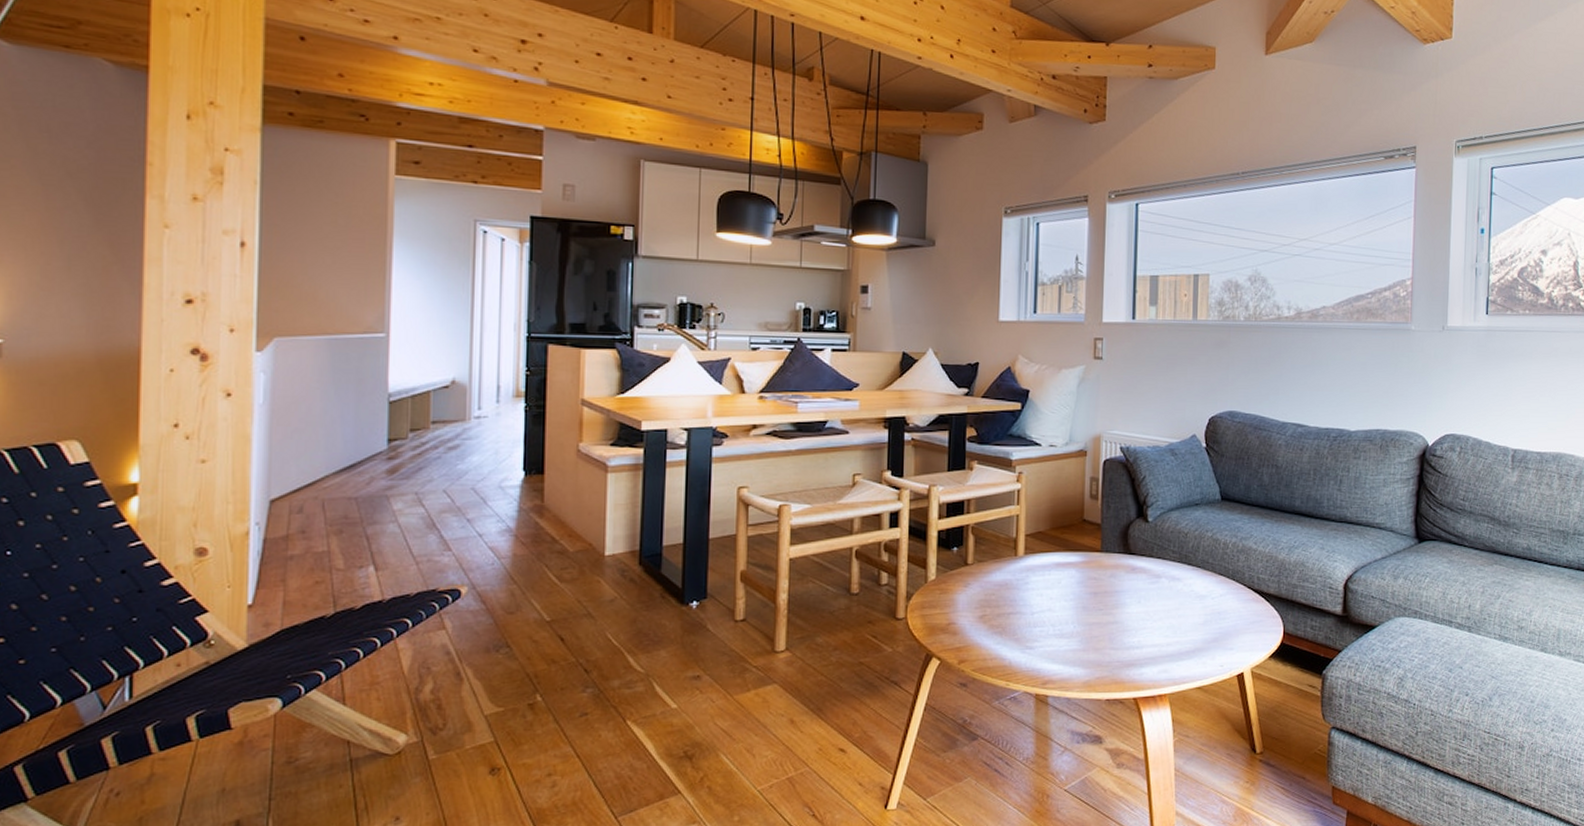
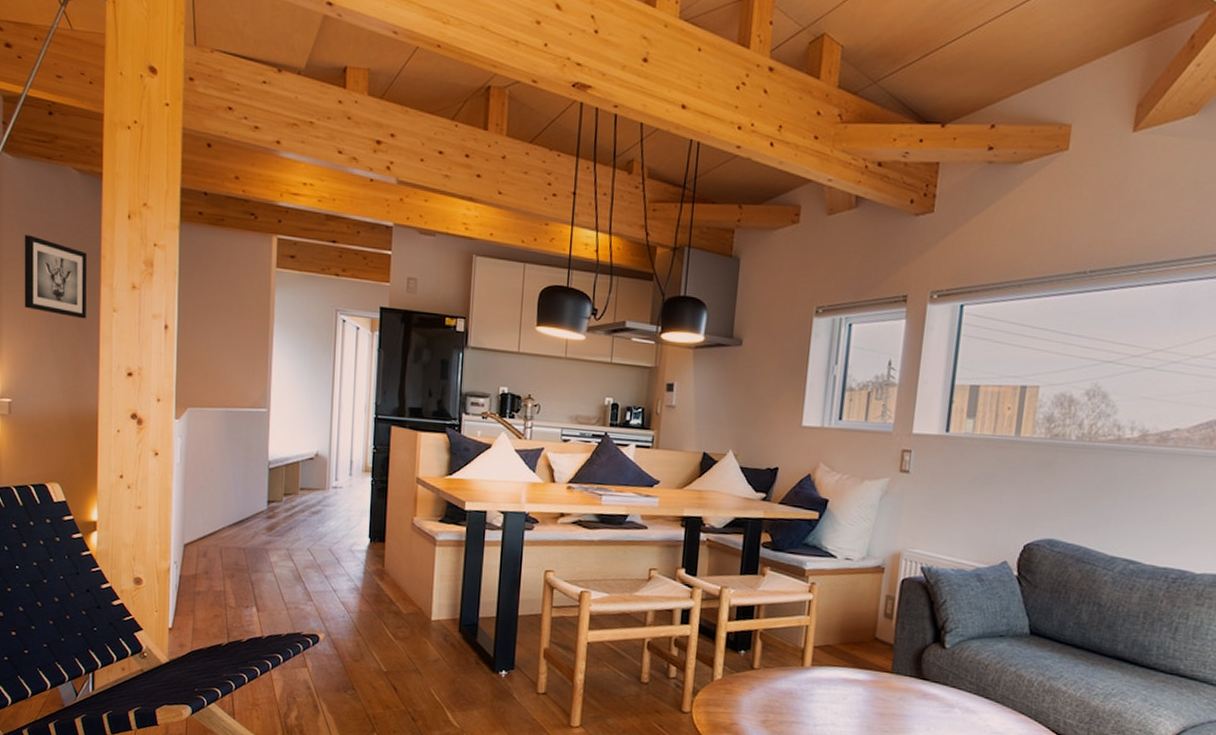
wall art: none [25,137,124,238] -> present [24,235,87,319]

